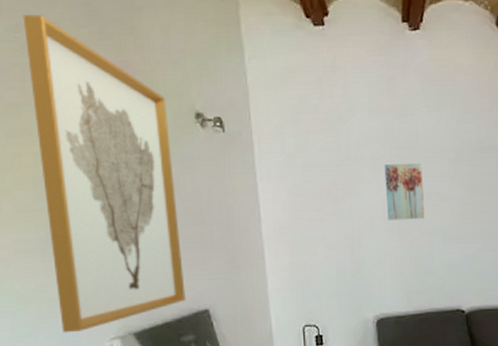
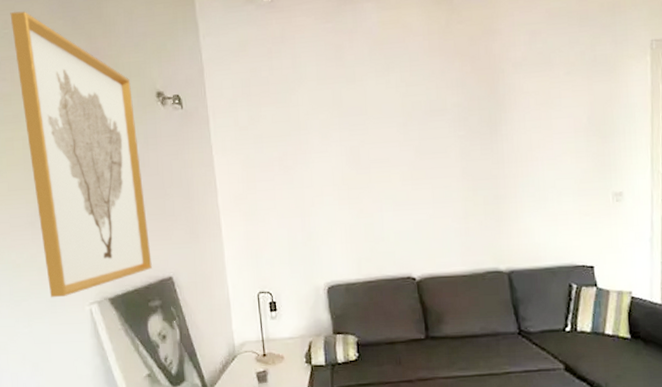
wall art: present [384,162,425,220] -> none [333,129,374,188]

